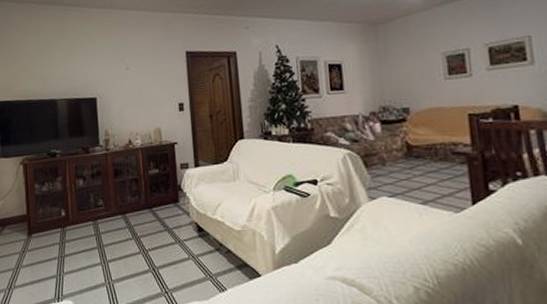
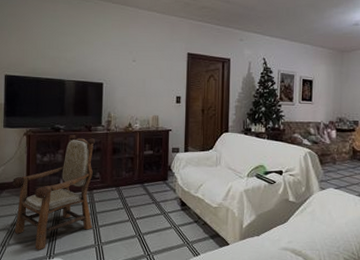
armchair: none [13,159,101,292] -> present [12,135,96,250]

